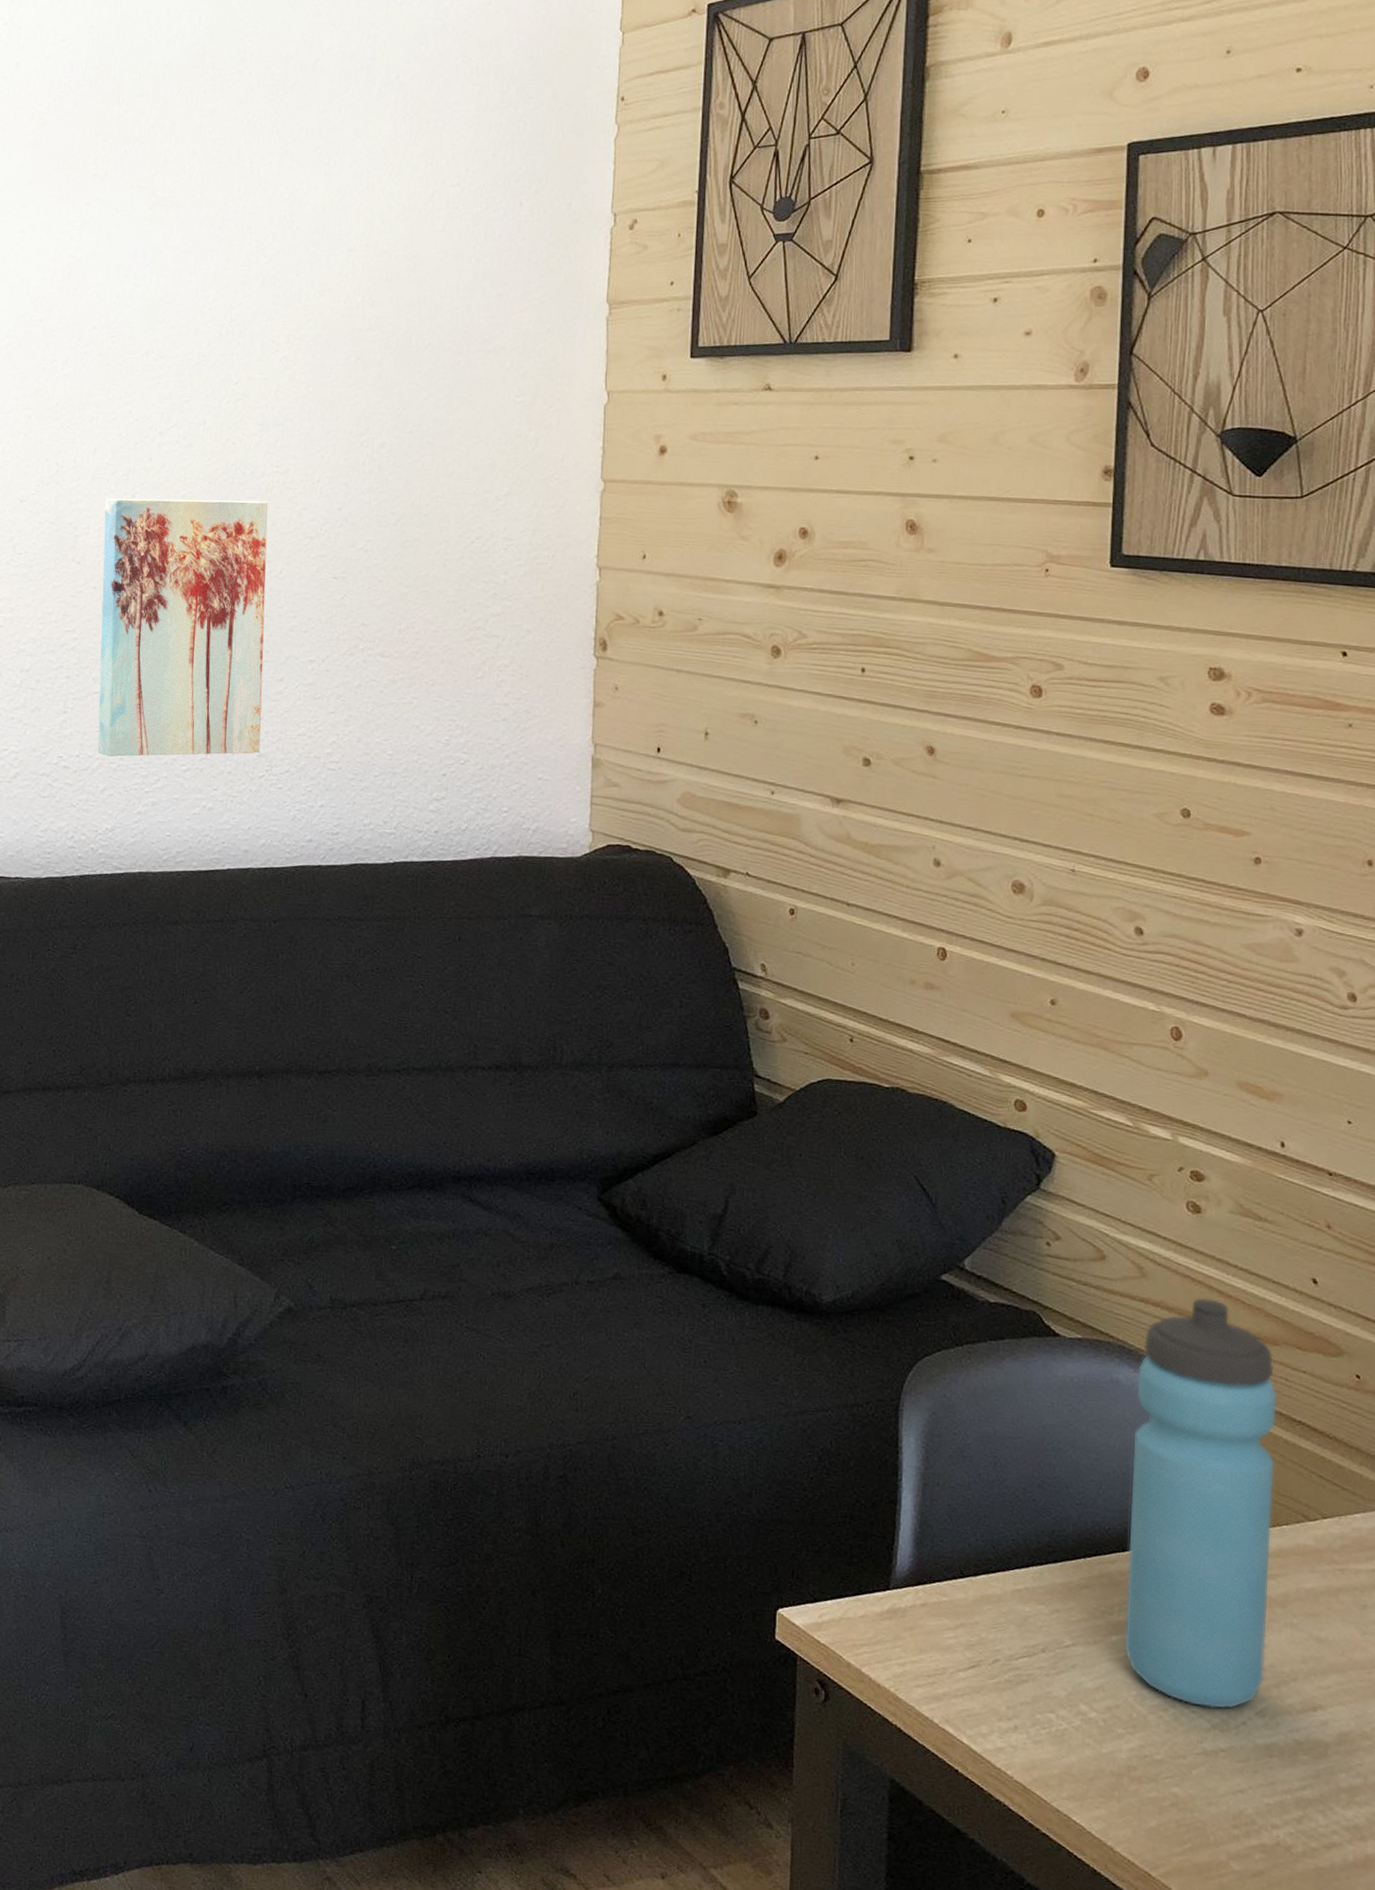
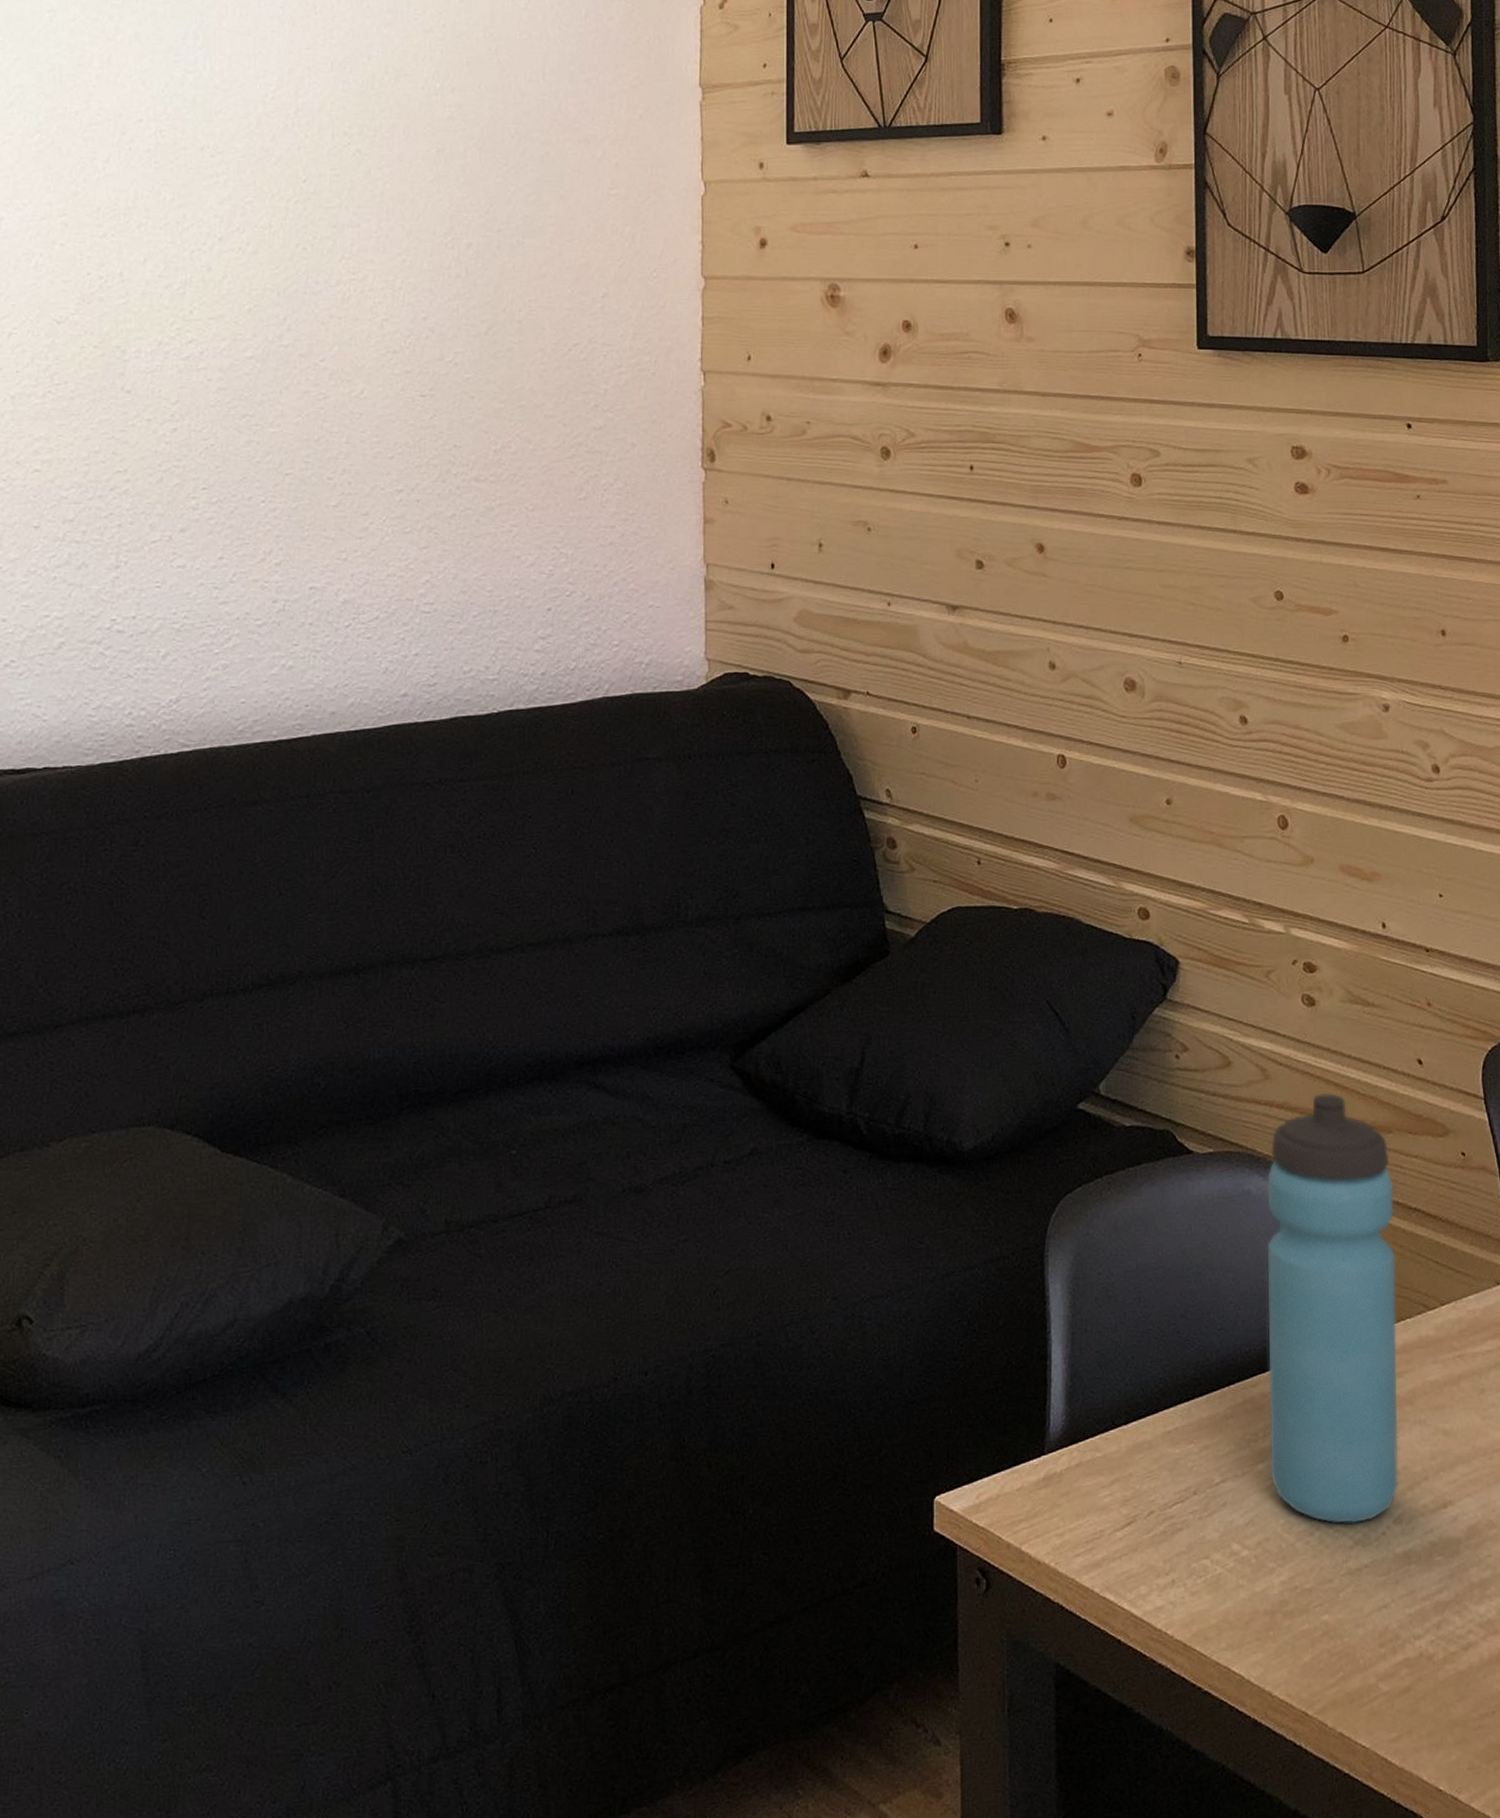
wall art: present [97,498,269,757] -> none [157,312,346,615]

